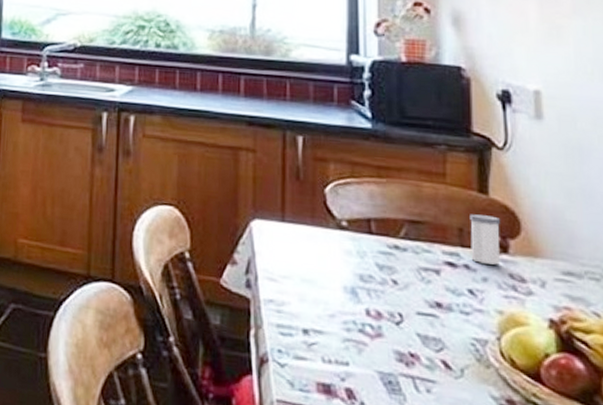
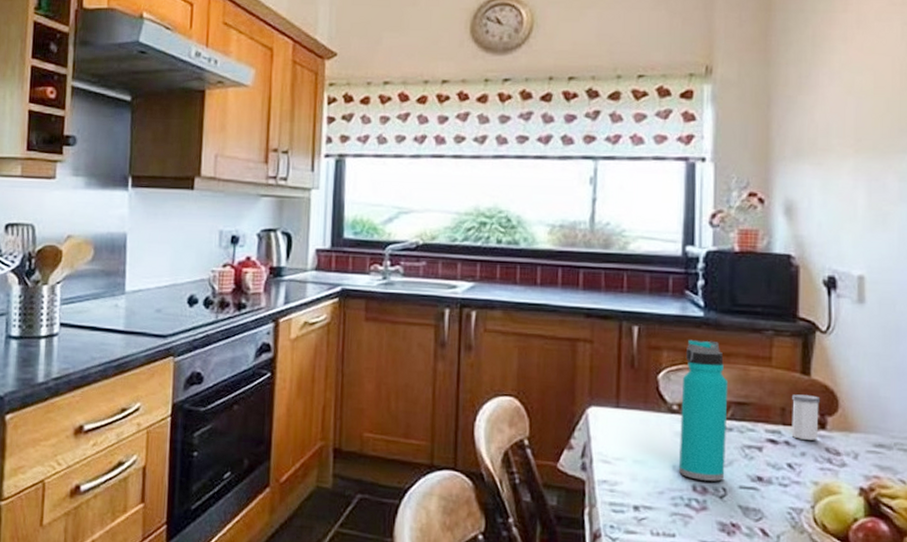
water bottle: none [350,152,401,306] -> present [679,339,729,482]

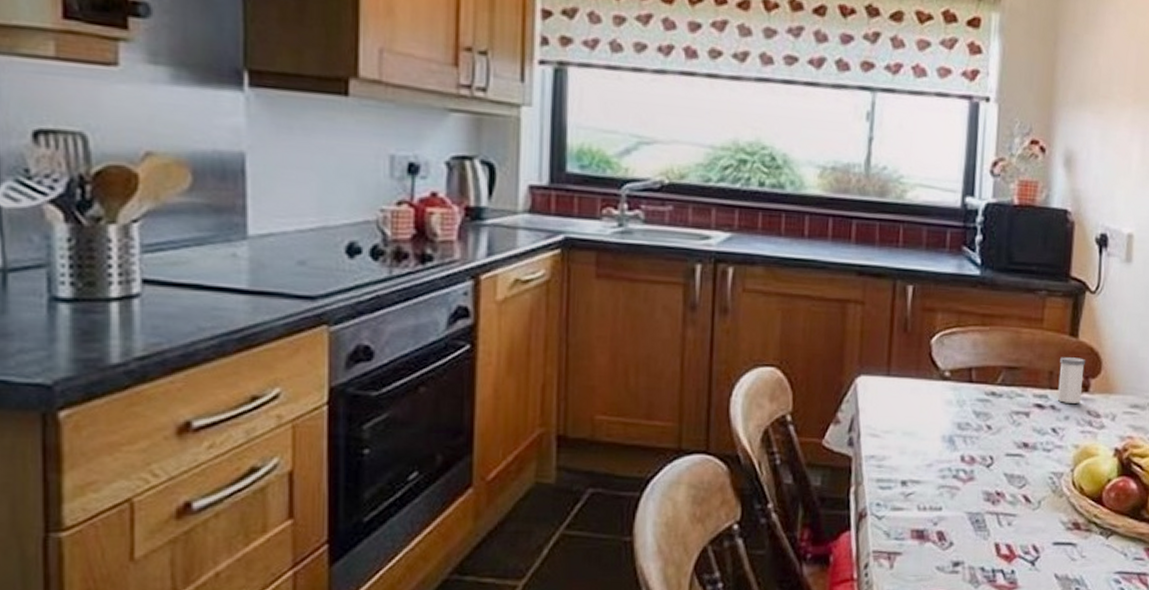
water bottle: present [679,339,729,482] -> none [948,300,1001,450]

